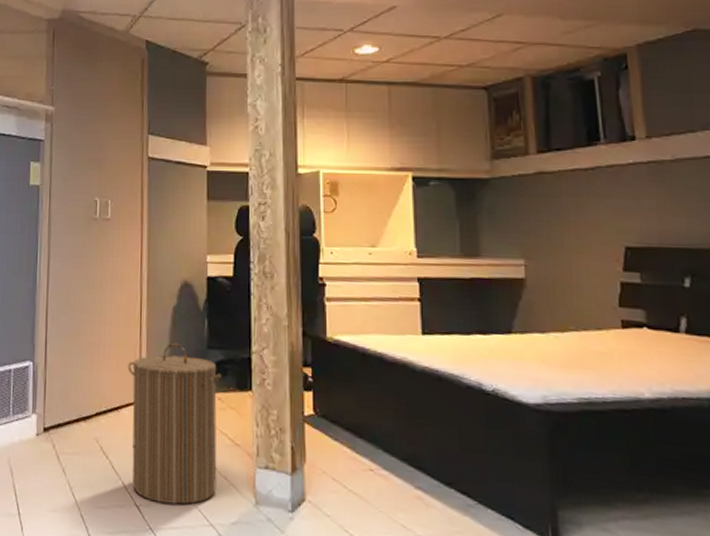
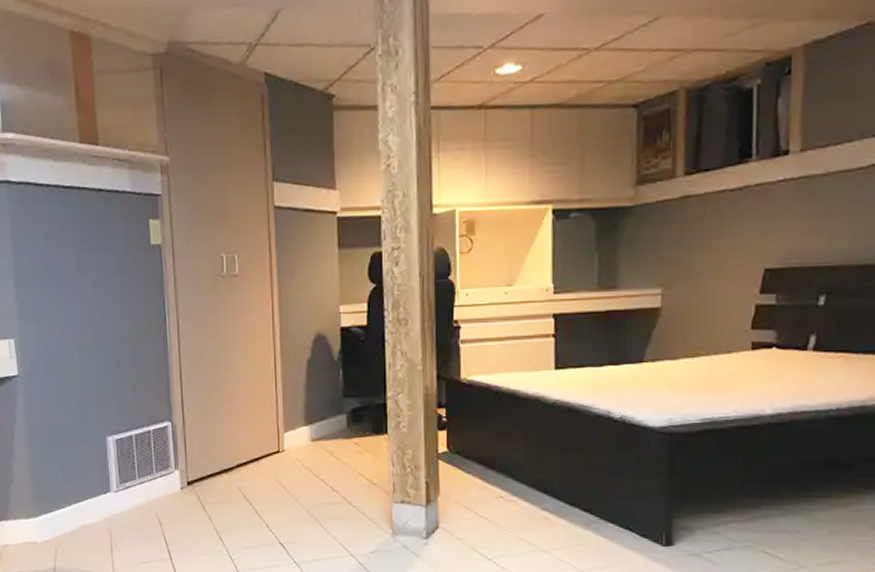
laundry hamper: present [128,342,223,505] -> none [265,394,359,540]

